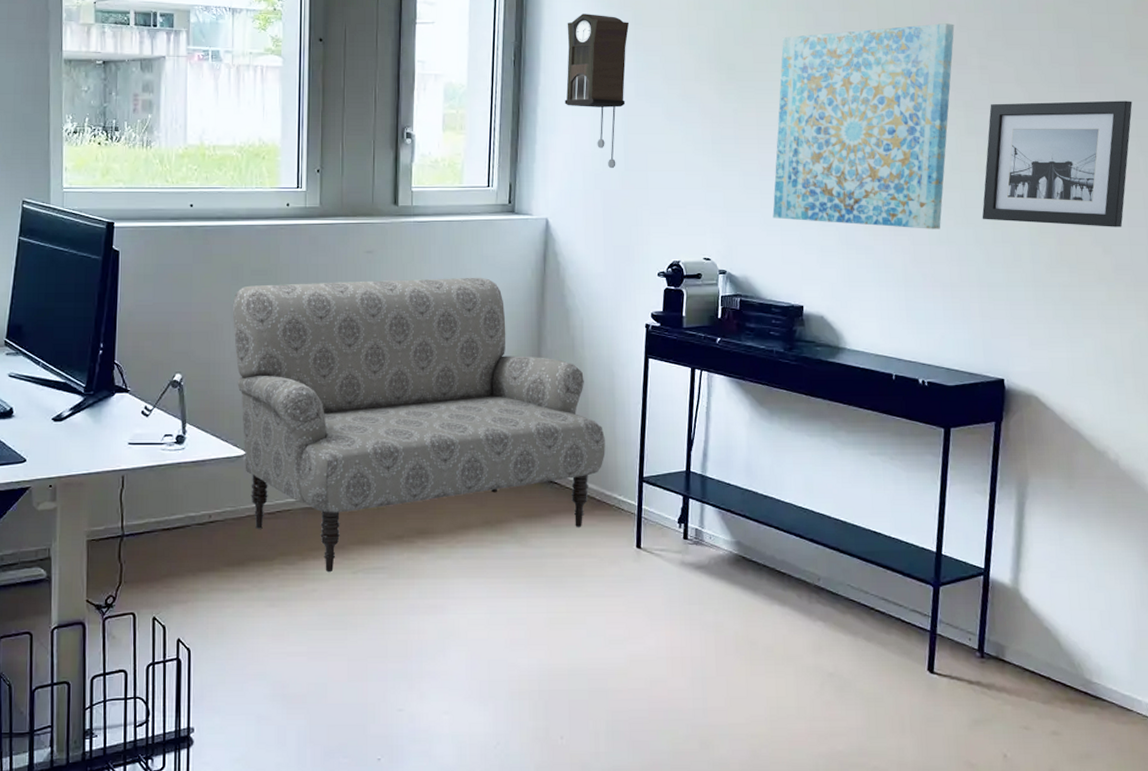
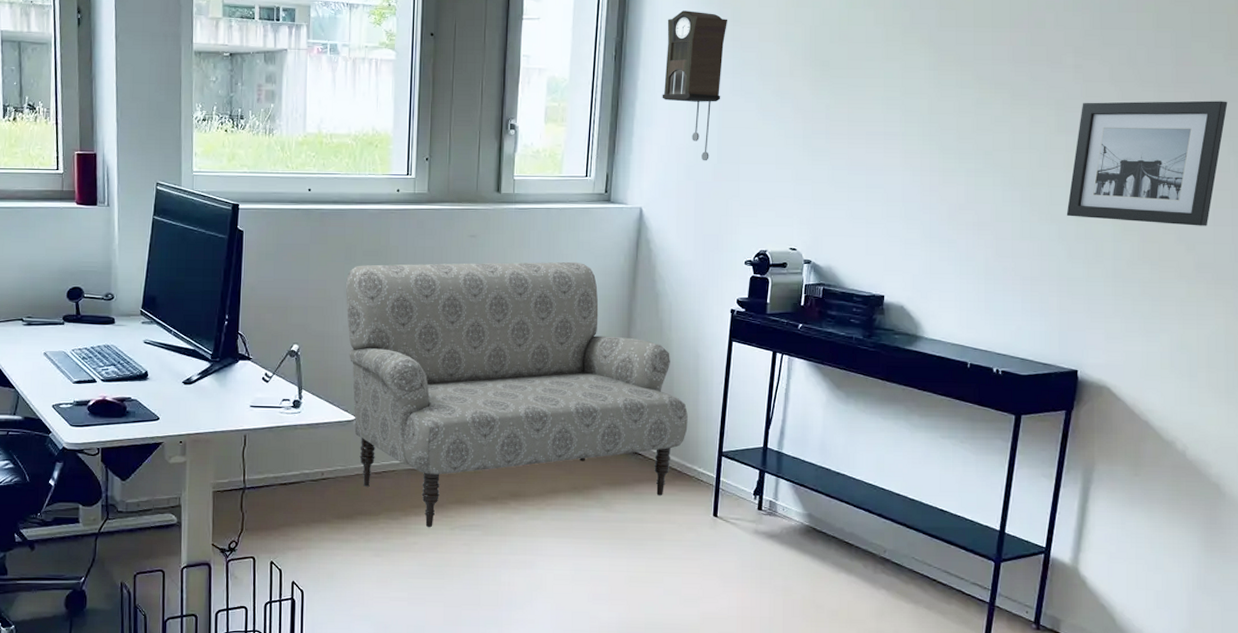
wall art: present [772,23,955,229] -> none [859,22,1051,225]

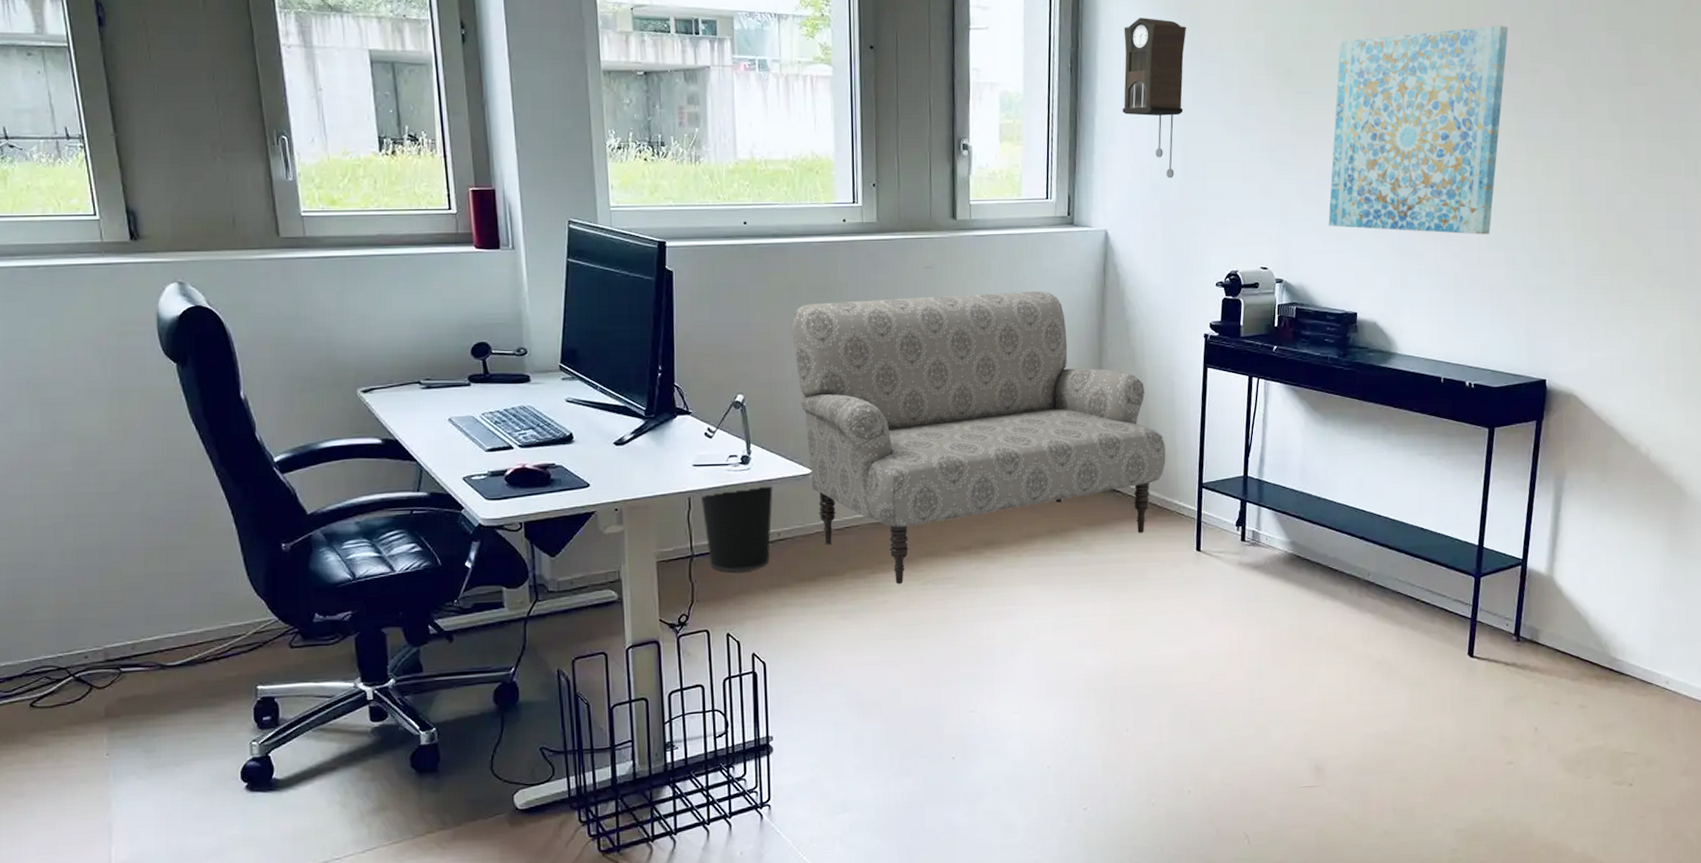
wastebasket: none [255,429,320,506] -> present [700,486,773,572]
wall art: none [859,22,1051,225] -> present [1328,26,1509,235]
wall art: present [1066,100,1228,226] -> none [1529,103,1677,230]

